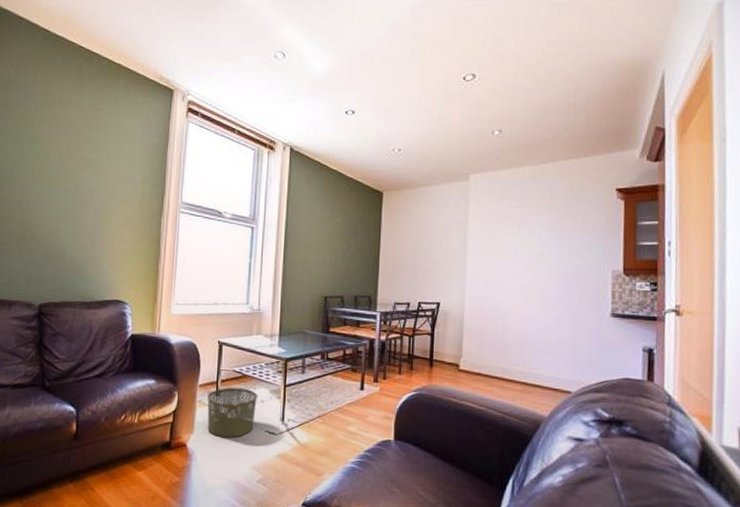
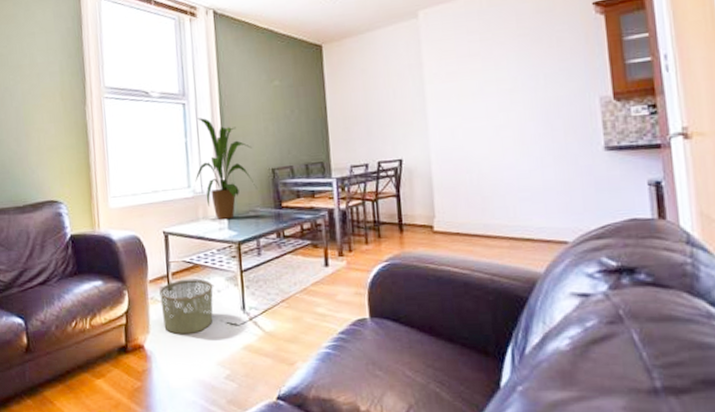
house plant: none [254,242,310,337] -> present [195,118,257,219]

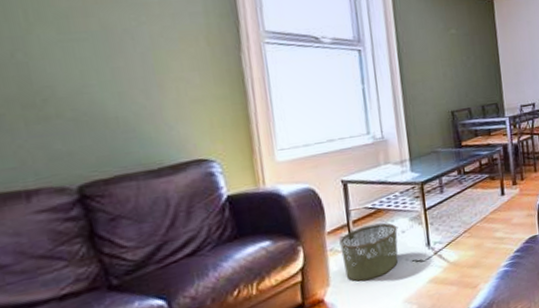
house plant: present [195,118,257,219] -> none [374,64,437,163]

